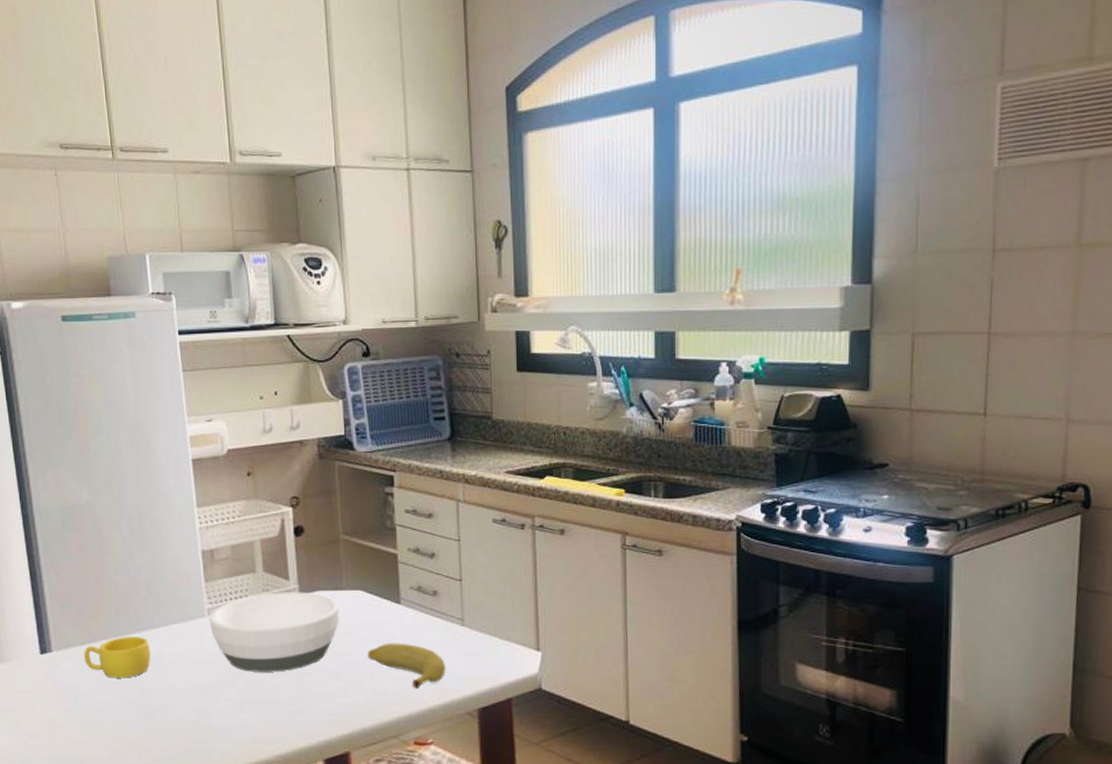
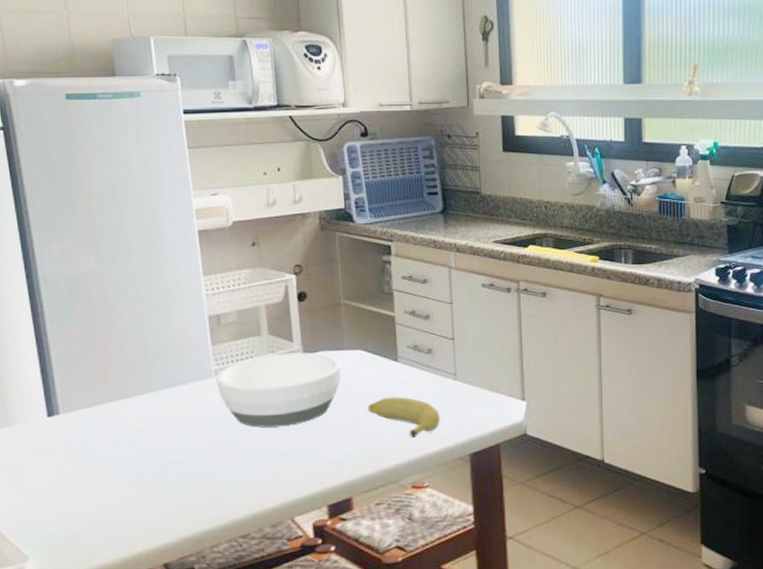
cup: present [84,637,151,678] -> none [92,398,159,438]

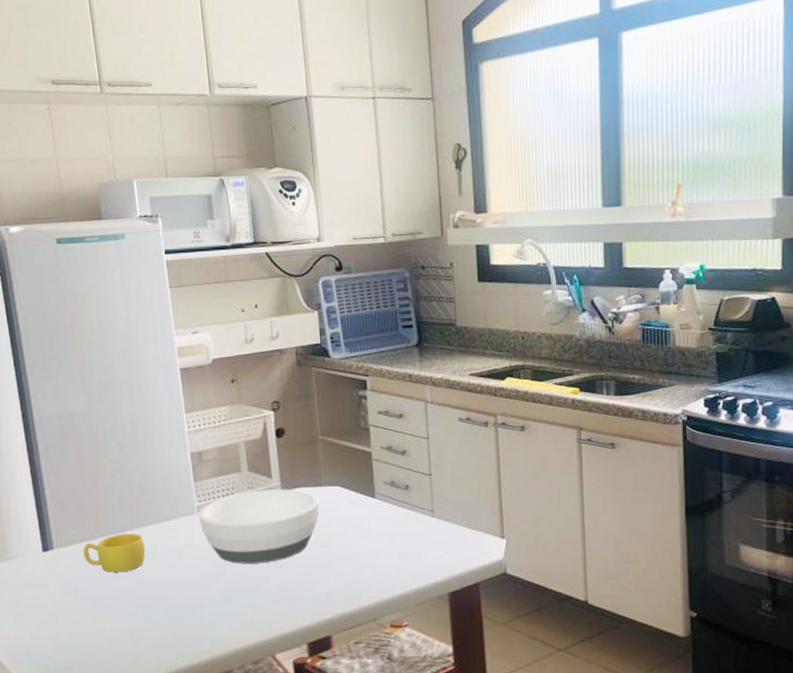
cup: none [92,398,159,438] -> present [83,534,146,573]
banana: present [368,397,440,438] -> none [346,534,418,576]

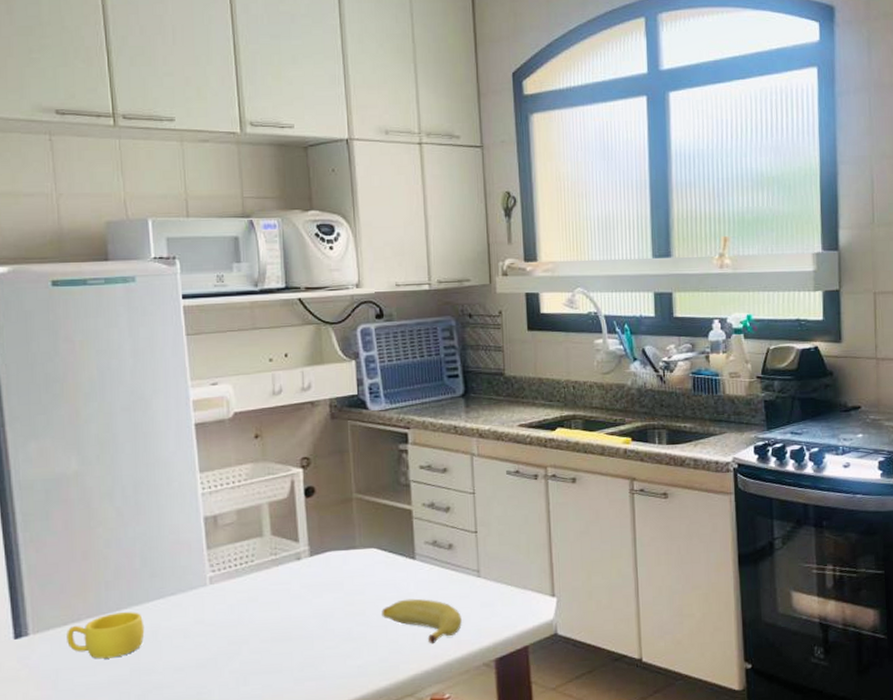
bowl: present [198,489,319,564] -> none [210,553,352,640]
banana: none [346,534,418,576] -> present [381,598,462,645]

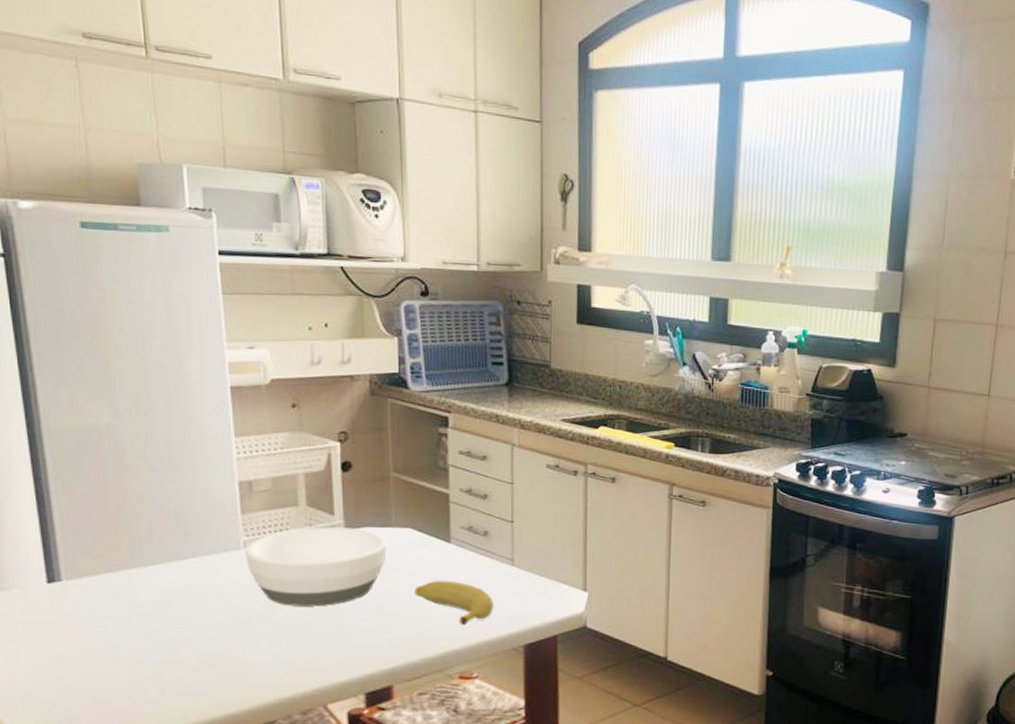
cup: present [67,612,145,659] -> none [100,567,178,610]
bowl: none [210,553,352,640] -> present [244,527,387,607]

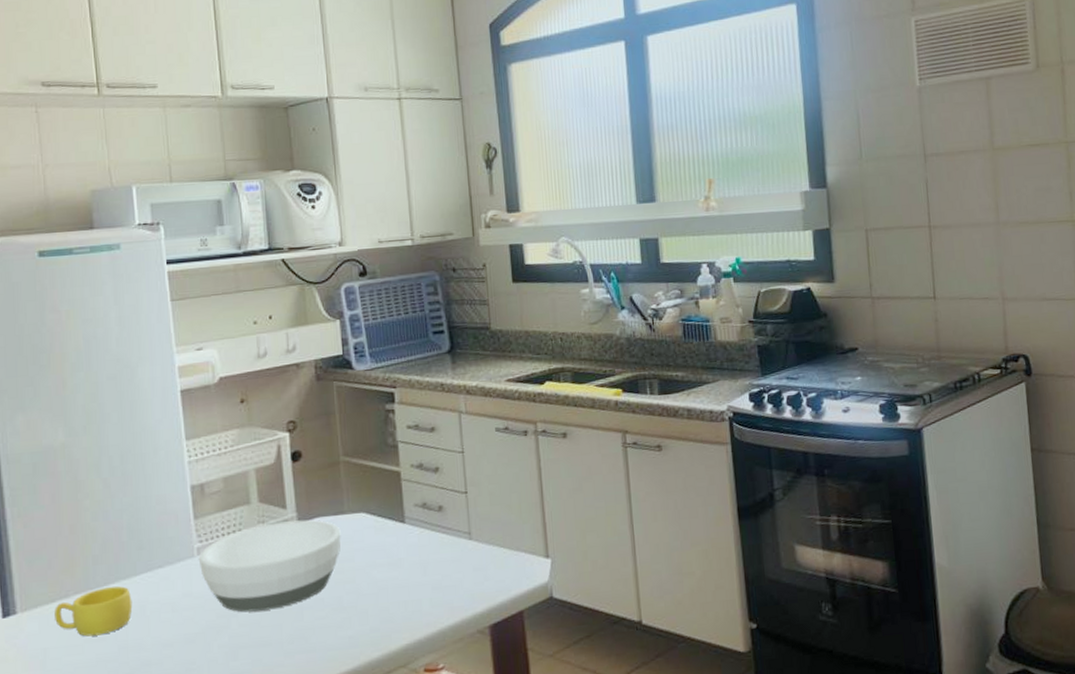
cup: none [100,567,178,610] -> present [54,586,133,637]
banana: present [414,580,493,626] -> none [372,564,454,612]

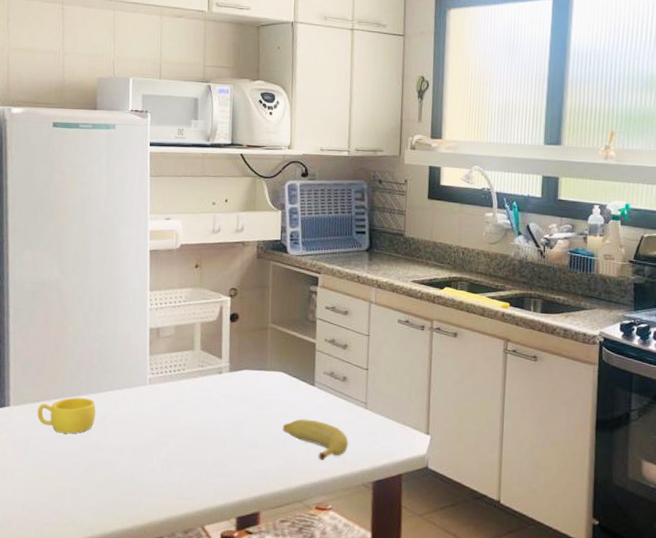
bowl: present [198,520,341,612] -> none [149,368,263,438]
banana: none [372,564,454,612] -> present [282,419,348,461]

